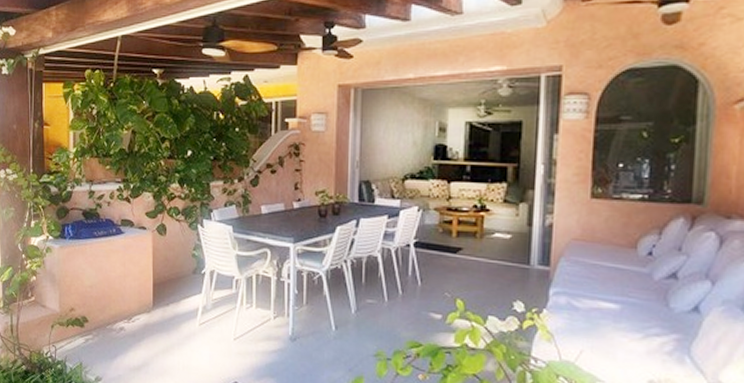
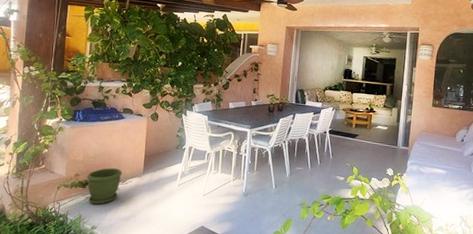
flowerpot: none [84,300,126,350] -> present [86,168,122,205]

